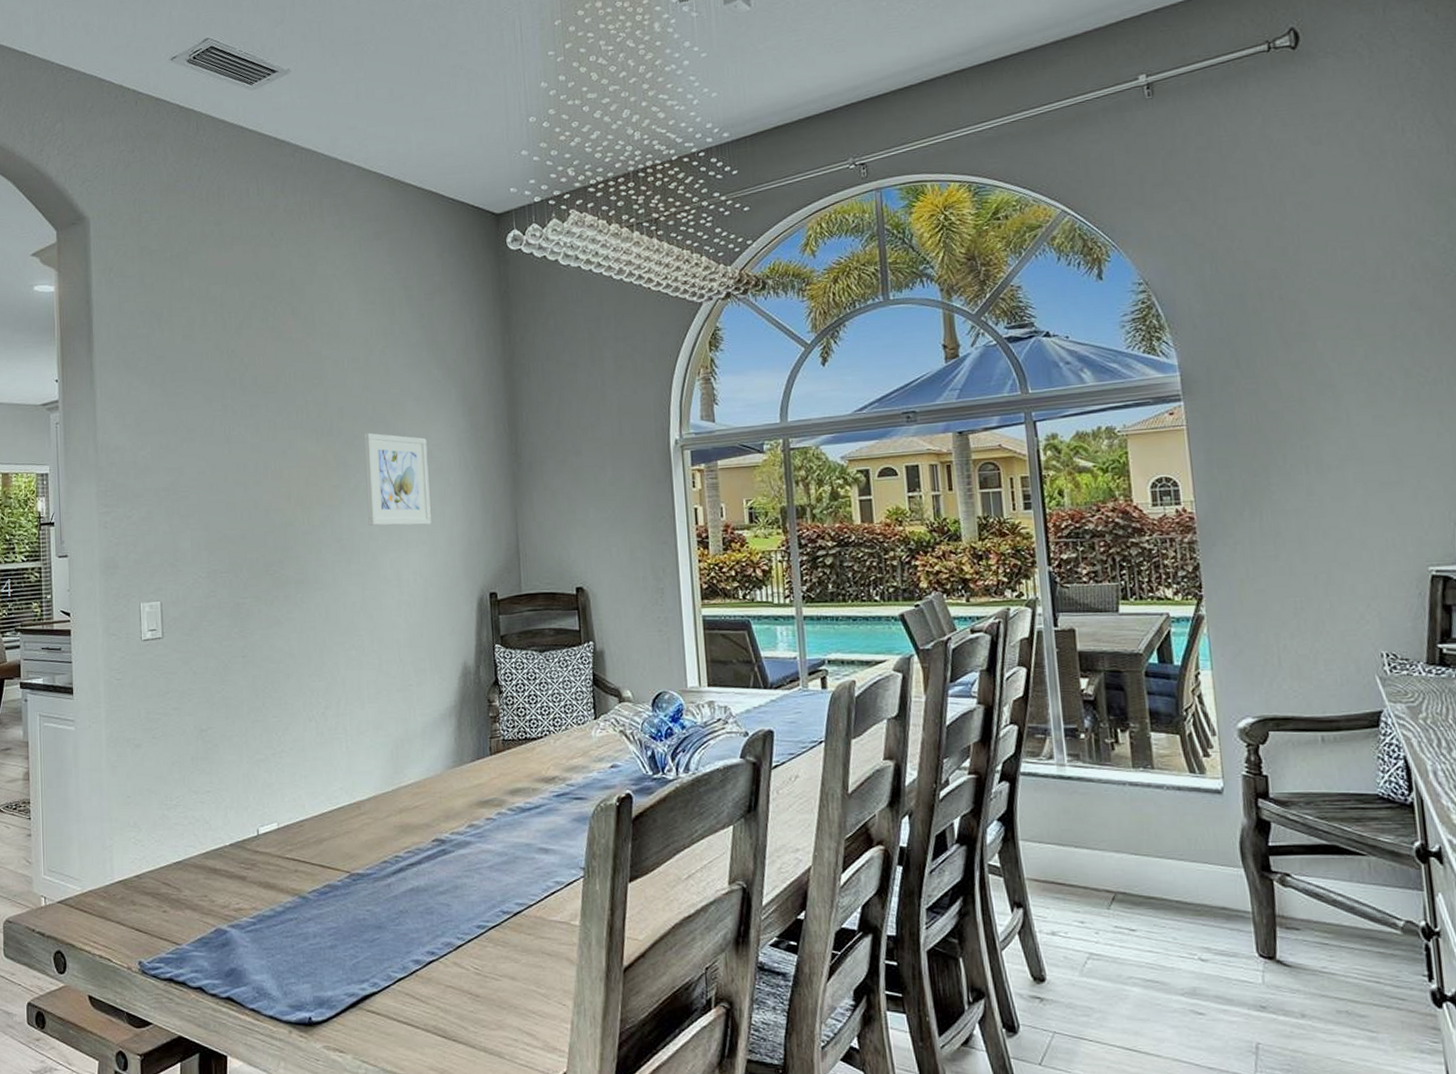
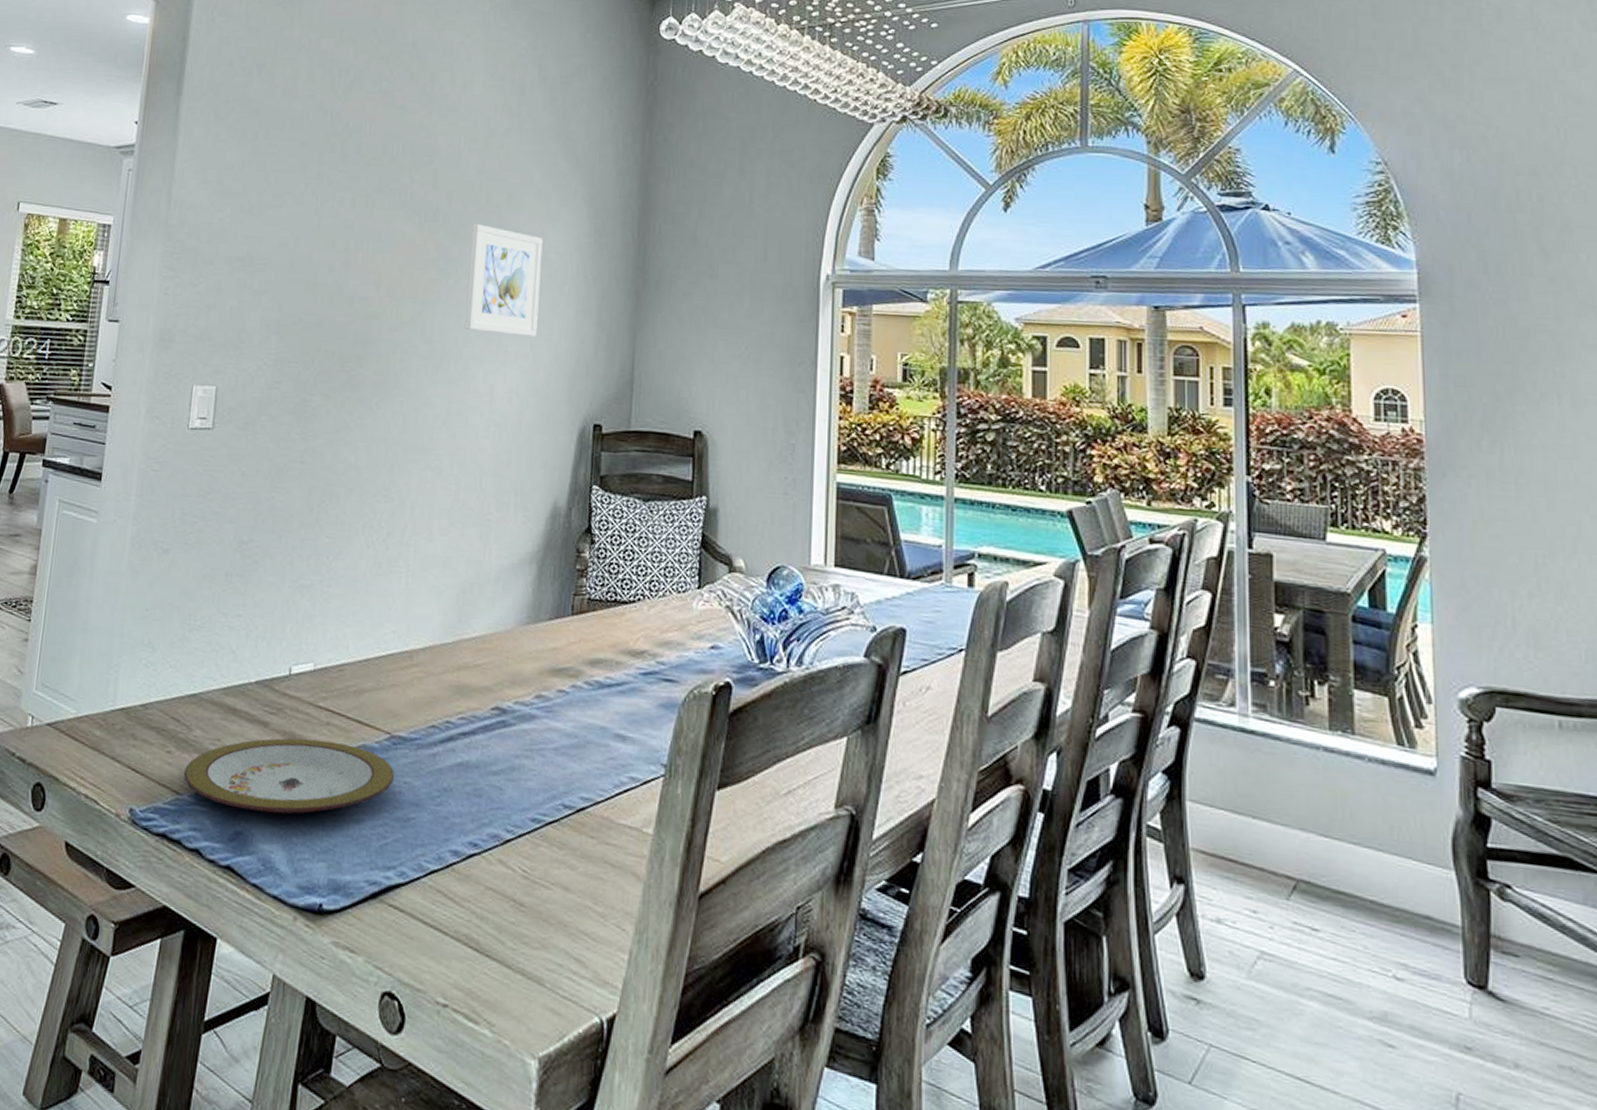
plate: none [180,885,357,950] -> present [184,738,394,815]

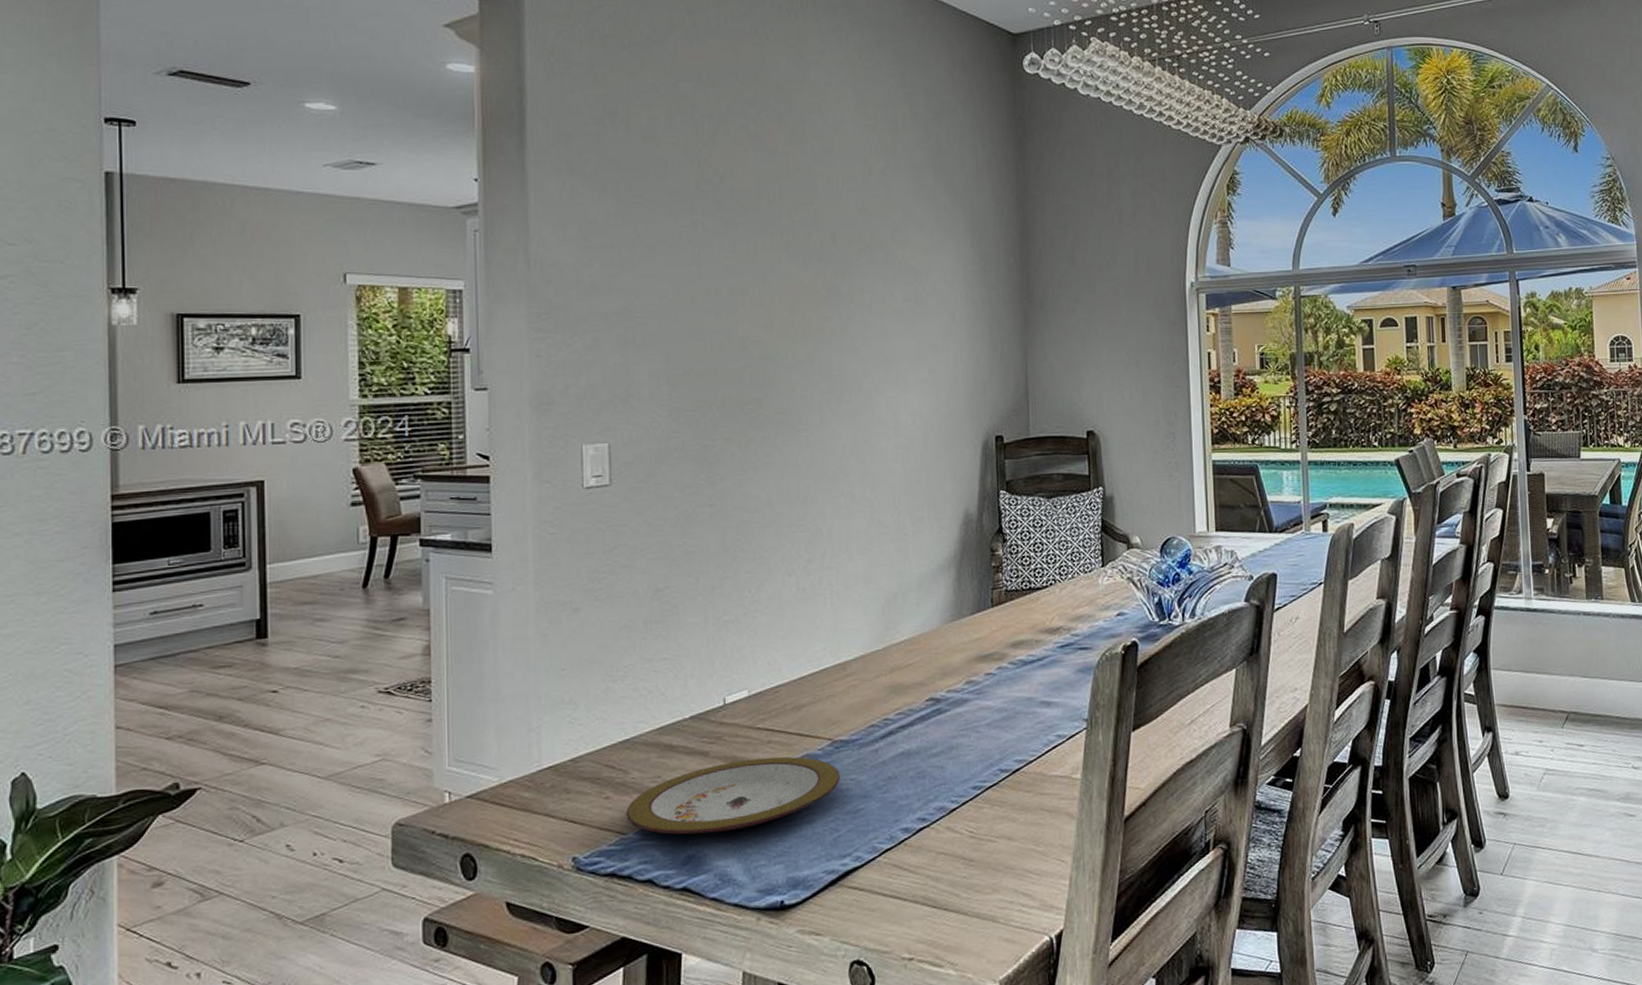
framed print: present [464,223,543,338] -> none [859,260,934,363]

